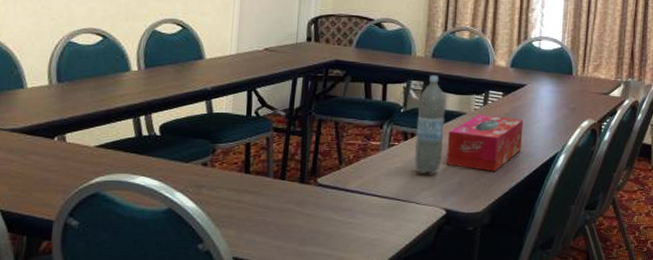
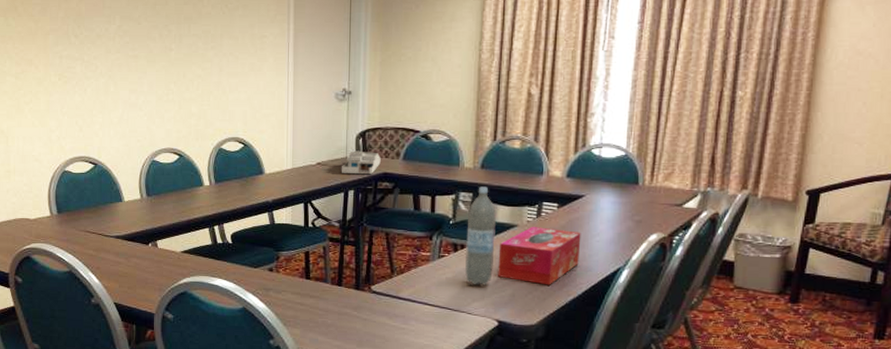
desk organizer: none [290,37,333,62] -> present [341,150,381,175]

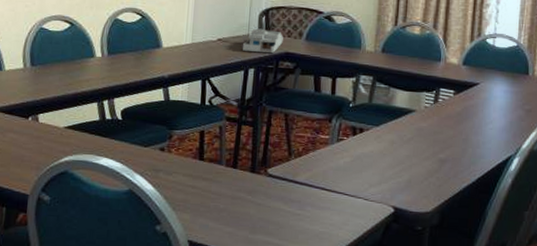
water bottle: present [464,186,496,286] -> none [362,70,395,171]
tissue box: present [498,226,581,285] -> none [395,111,475,172]

